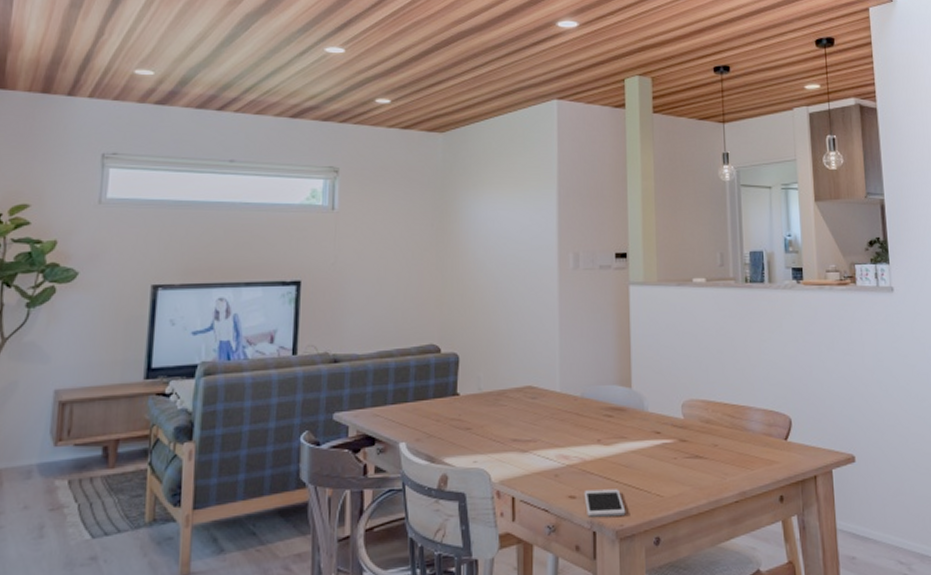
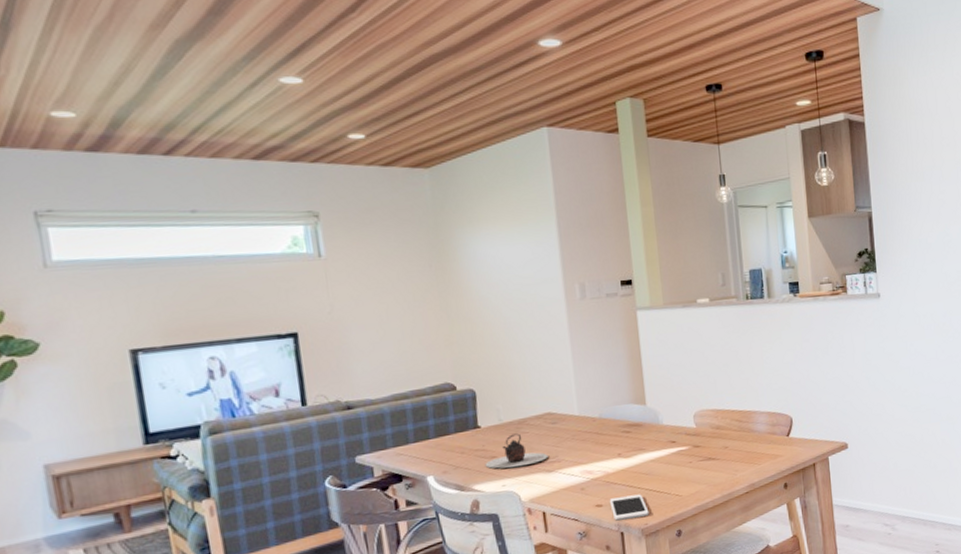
teapot: none [459,405,524,443] -> present [485,433,548,469]

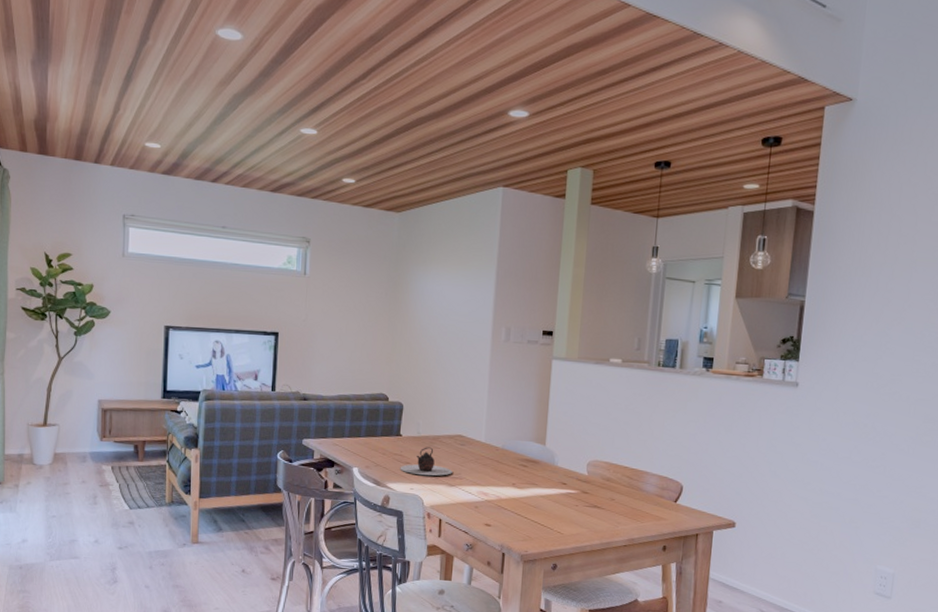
cell phone: present [609,494,649,521] -> none [497,521,531,544]

